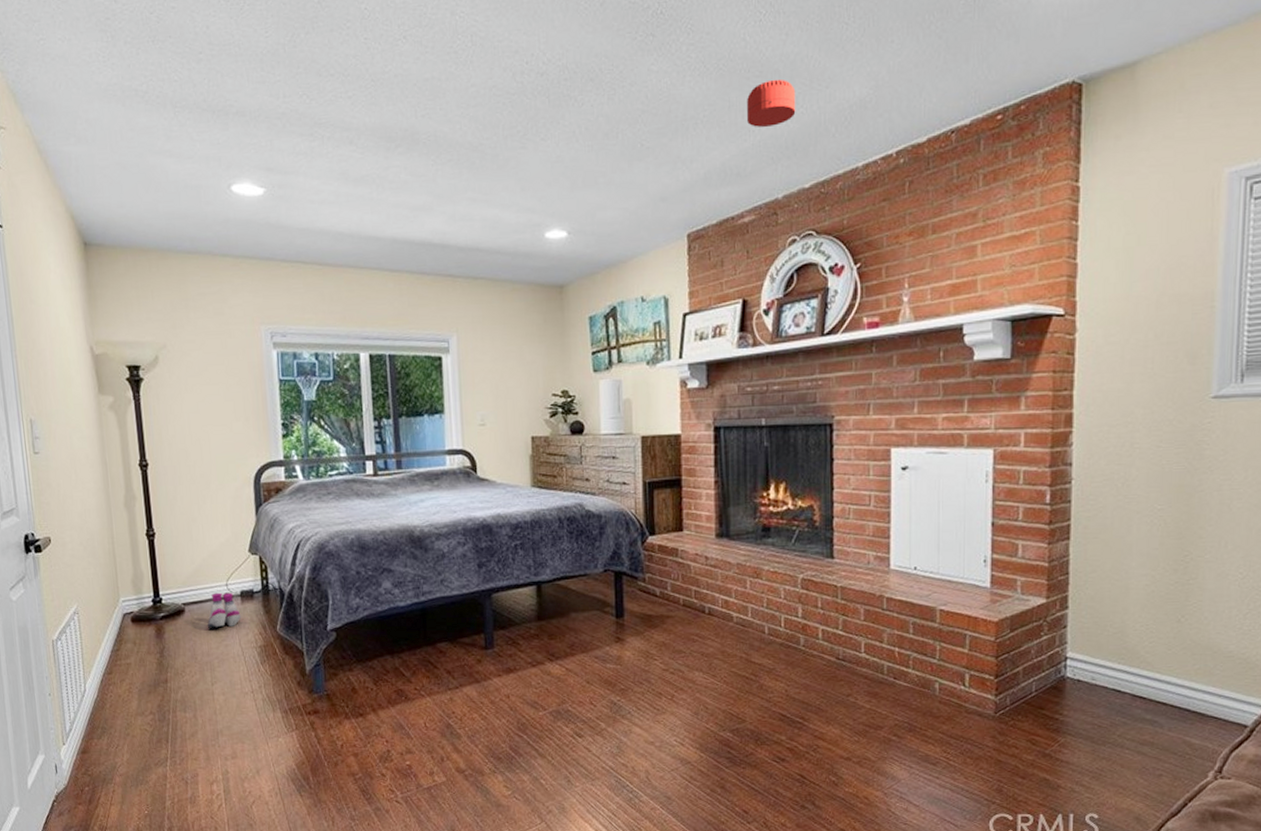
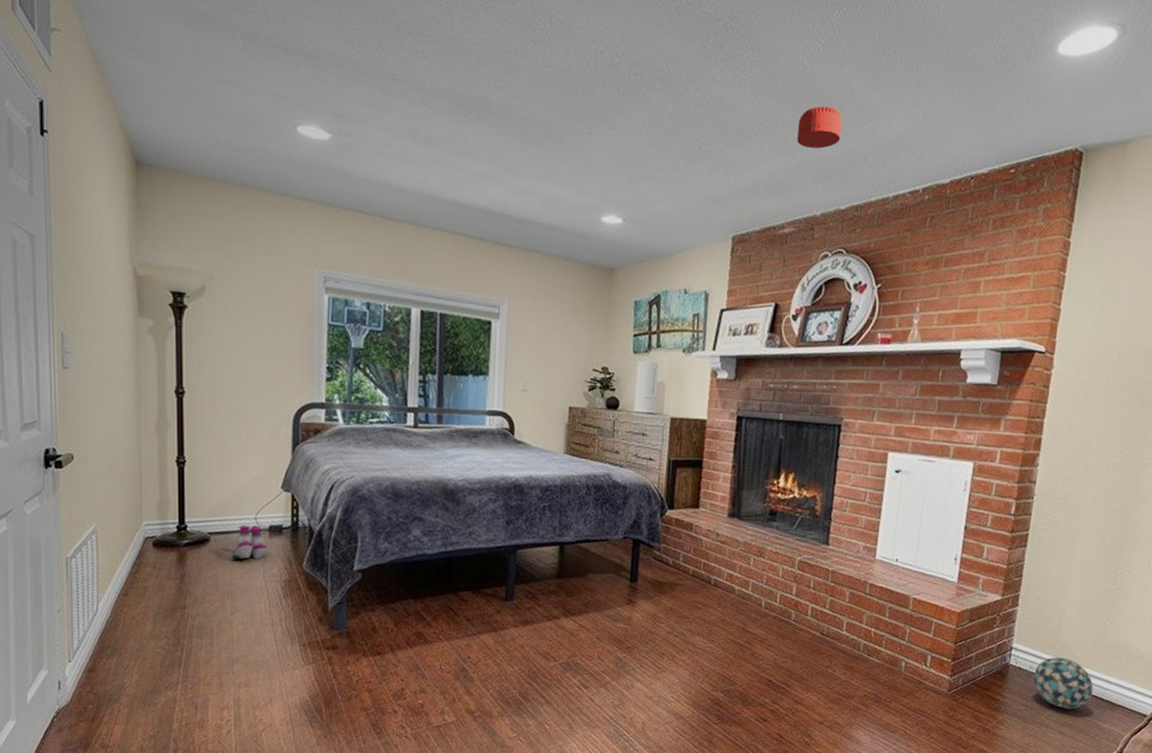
decorative ball: none [1098,664,1175,725] -> present [1033,657,1094,710]

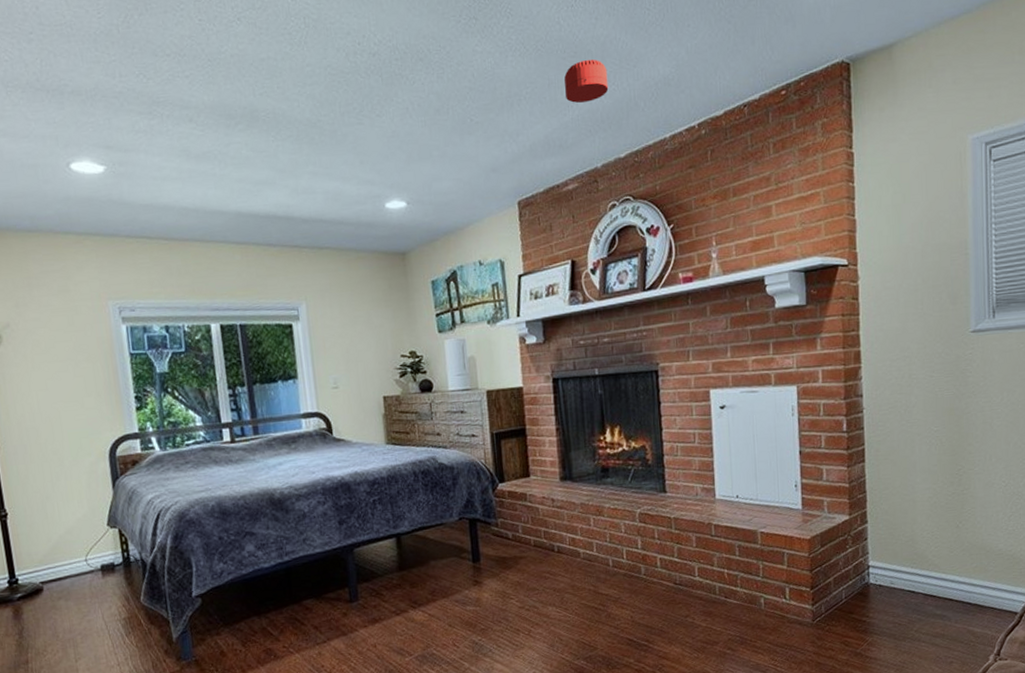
boots: present [231,525,268,560] -> none [67,567,103,606]
decorative ball: present [1033,657,1094,710] -> none [896,567,959,620]

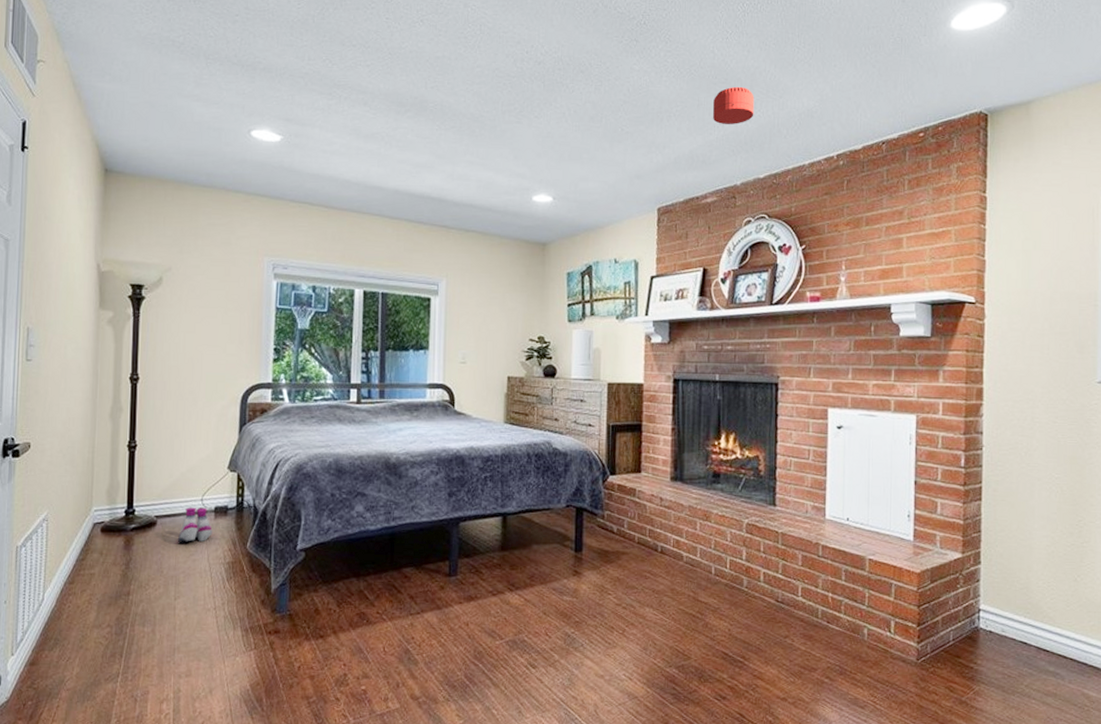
boots: none [67,567,103,606] -> present [177,507,213,543]

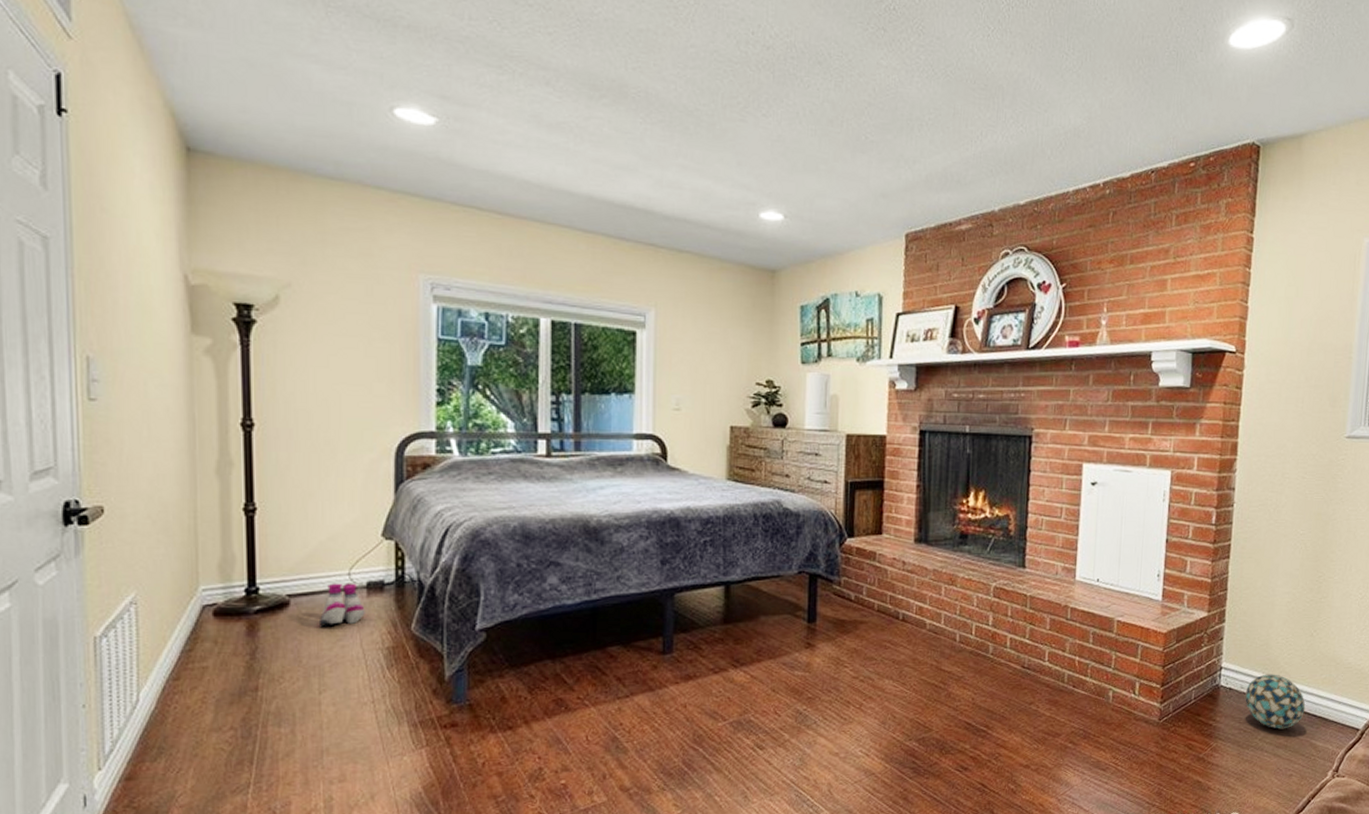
smoke detector: present [713,86,755,124] -> none [970,94,1017,140]
decorative ball: none [1007,618,1074,677] -> present [1245,674,1306,729]

